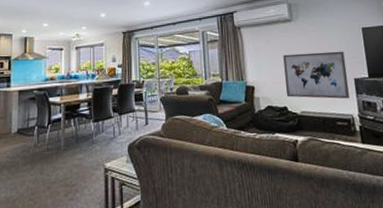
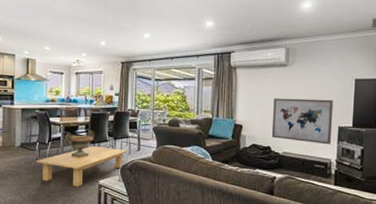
coffee table: none [35,124,135,174] -> present [36,146,128,187]
decorative urn: none [65,107,98,139] -> present [64,130,95,158]

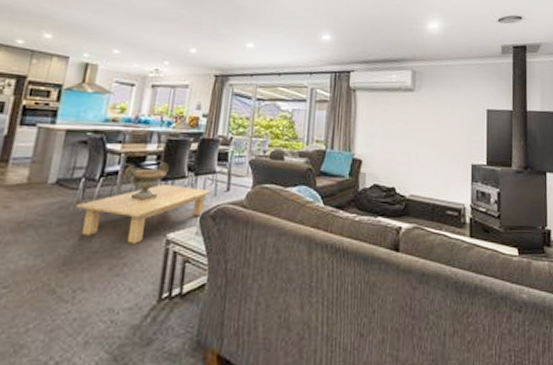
wall art: present [271,98,334,145] -> none [396,127,465,186]

